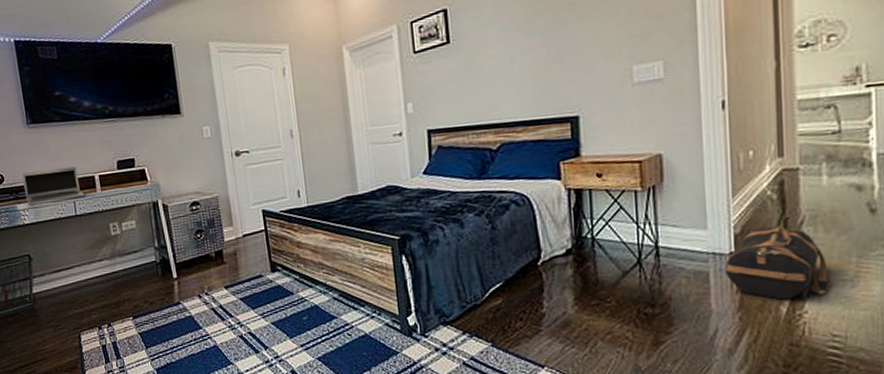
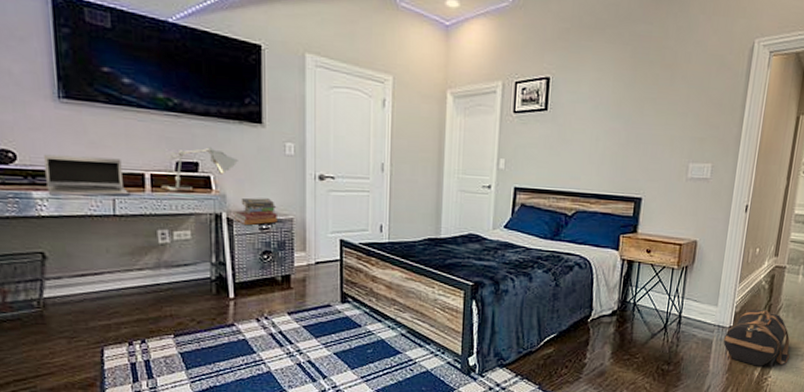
desk lamp: none [108,143,166,188] -> present [161,147,238,193]
books: none [168,181,205,209] -> present [235,197,277,226]

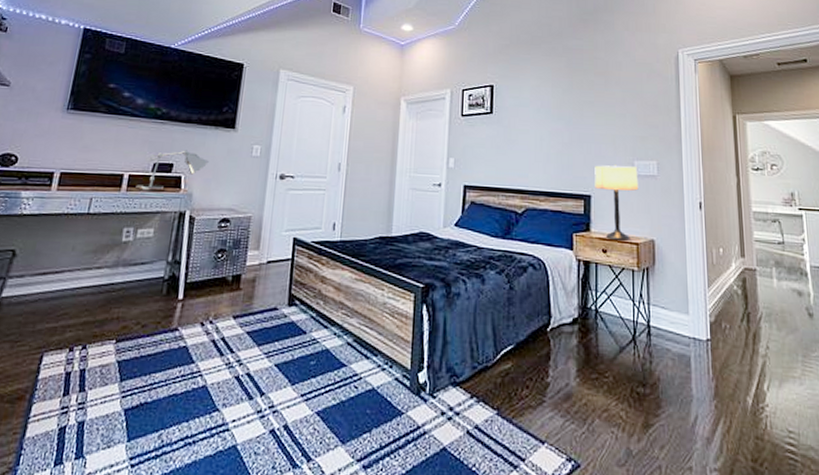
laptop: present [44,154,130,196] -> none [35,157,107,196]
books: present [235,197,277,226] -> none [197,196,238,224]
table lamp: none [646,167,691,241] -> present [595,164,639,241]
duffel bag: present [723,308,790,366] -> none [703,318,785,391]

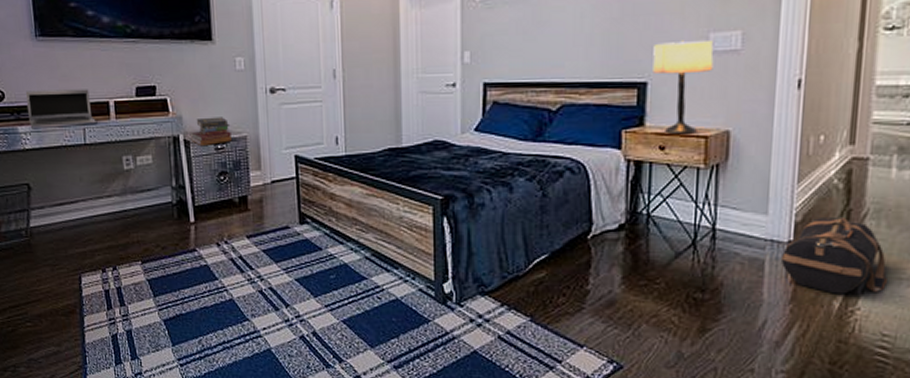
laptop: none [35,157,107,196] -> present [26,89,98,128]
desk lamp: present [135,150,209,192] -> none [124,69,192,117]
books: none [197,196,238,224] -> present [191,117,232,147]
duffel bag: none [703,318,785,391] -> present [781,216,887,294]

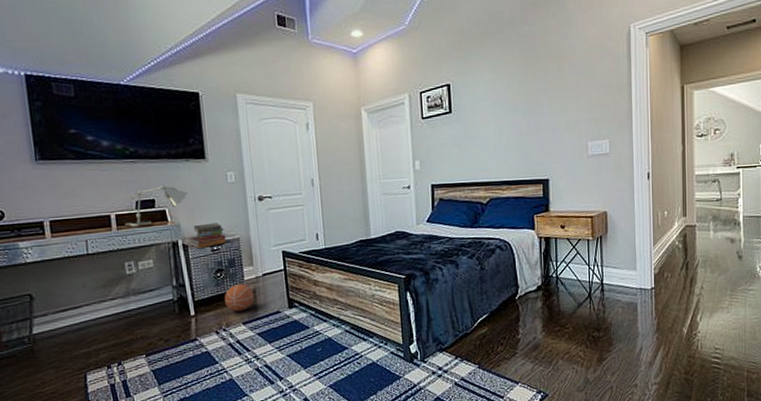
laptop: present [26,89,98,128] -> none [27,205,100,243]
desk lamp: none [124,69,192,117] -> present [125,185,188,228]
basketball: none [227,191,261,222] -> present [224,284,255,312]
table lamp: present [653,40,714,134] -> none [551,147,592,216]
duffel bag: present [781,216,887,294] -> none [648,267,714,323]

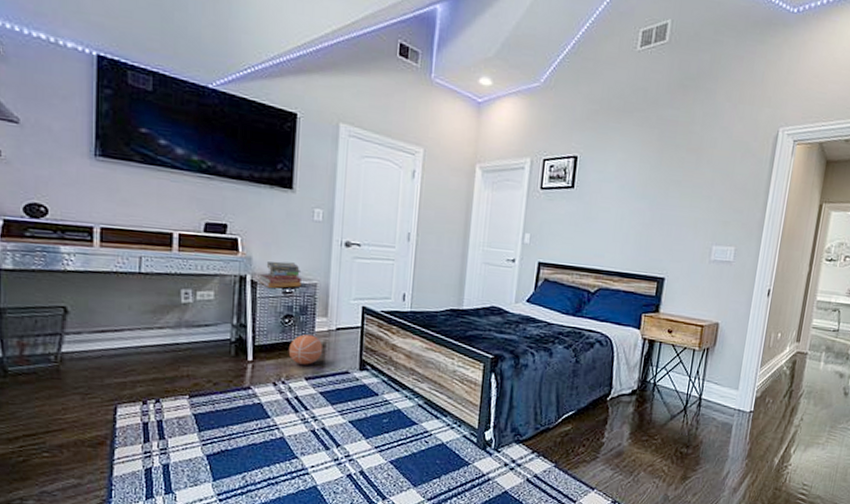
desk lamp: present [125,185,188,228] -> none [188,209,266,254]

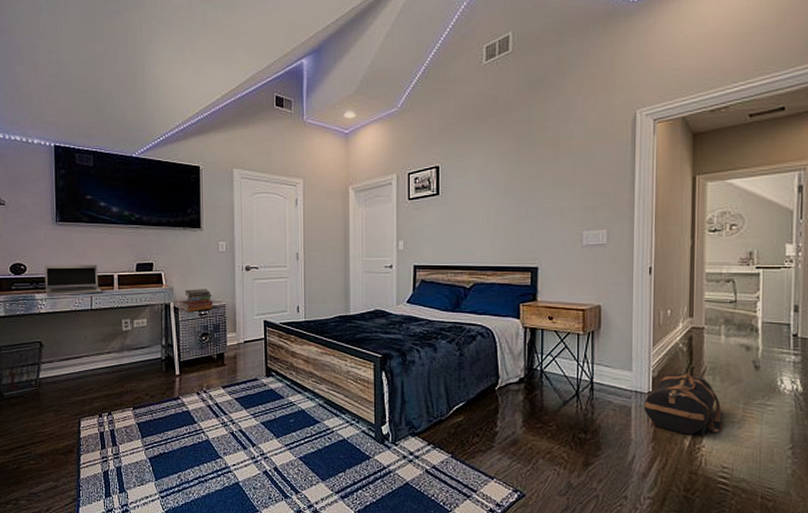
laptop: none [75,210,157,254] -> present [45,264,103,296]
basketball: present [288,334,323,365] -> none [207,349,235,375]
duffel bag: none [743,394,811,454] -> present [644,372,723,435]

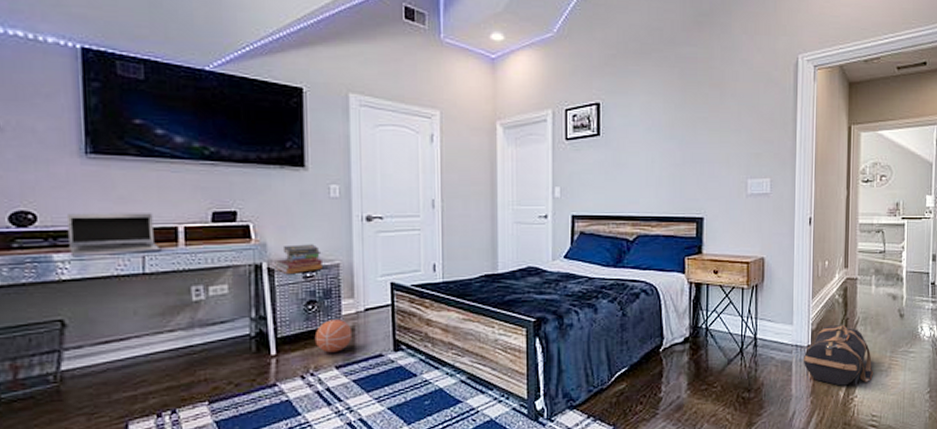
basketball: none [207,349,235,375] -> present [314,319,353,353]

